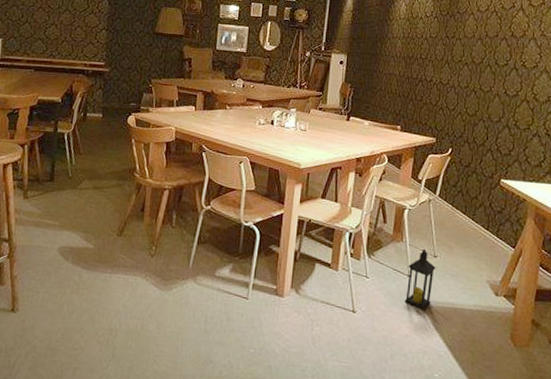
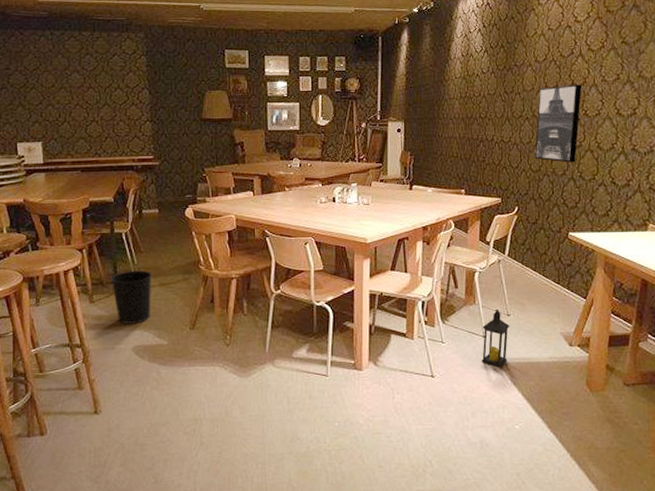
wastebasket: none [47,170,88,225] -> present [111,270,152,324]
wall art: none [472,36,521,111] -> present [535,84,582,163]

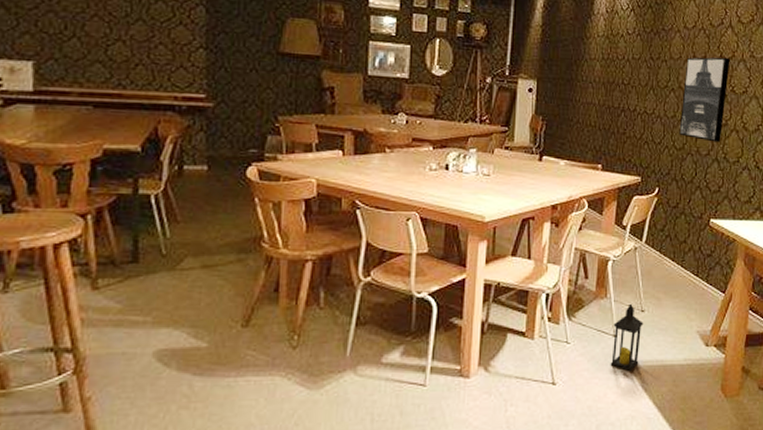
wastebasket: present [111,270,152,324] -> none [127,246,192,320]

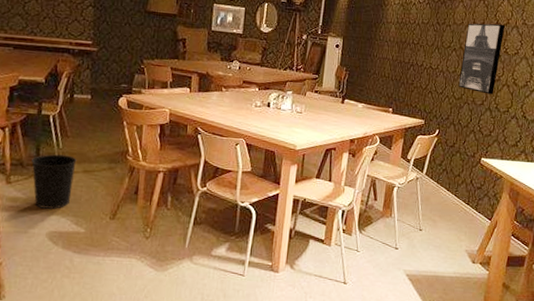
wastebasket: none [127,246,192,320] -> present [31,154,77,209]
lantern: present [610,303,644,371] -> none [391,223,421,278]

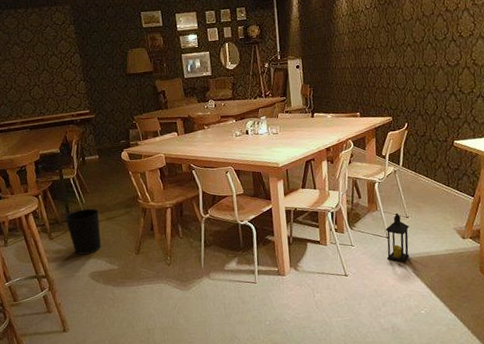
lantern: none [391,223,421,278] -> present [385,212,410,262]
wall art: present [458,23,505,95] -> none [417,10,456,80]

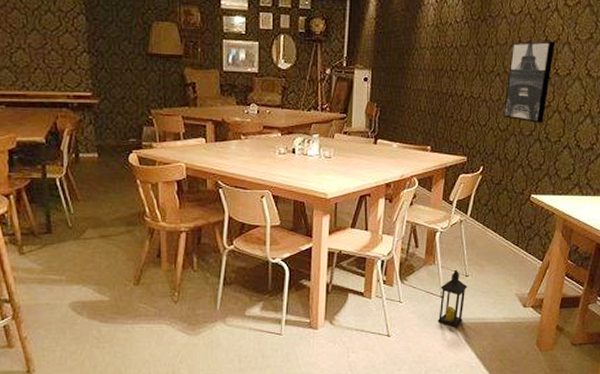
wastebasket: present [64,208,102,255] -> none [43,220,91,278]
wall art: none [417,10,456,80] -> present [503,41,555,123]

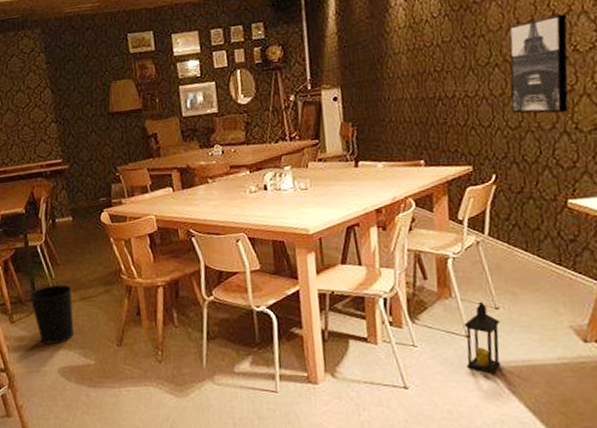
wastebasket: none [43,220,91,278] -> present [29,284,74,344]

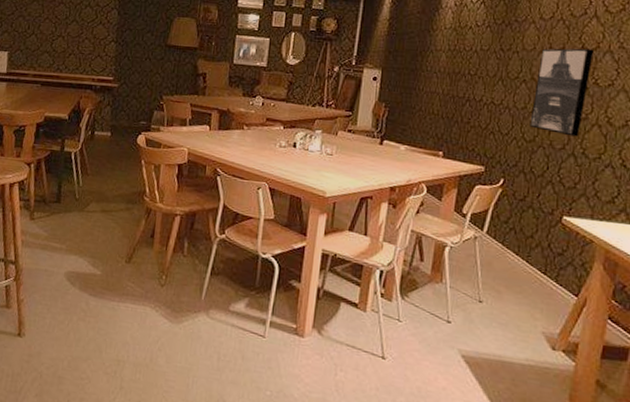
wastebasket: present [29,284,74,344] -> none [53,192,96,249]
lantern: present [464,301,501,373] -> none [442,292,481,360]

